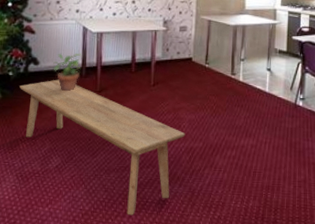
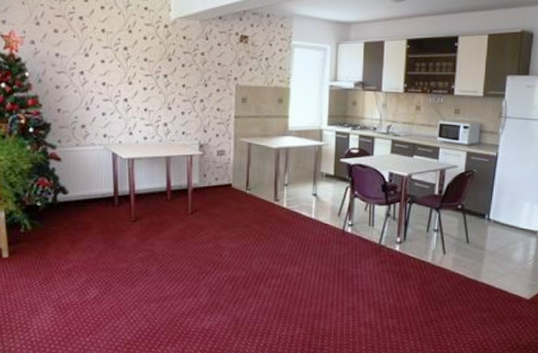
bench: present [19,79,186,216] -> none [49,209,227,344]
potted plant: present [53,53,81,91] -> none [83,180,112,221]

